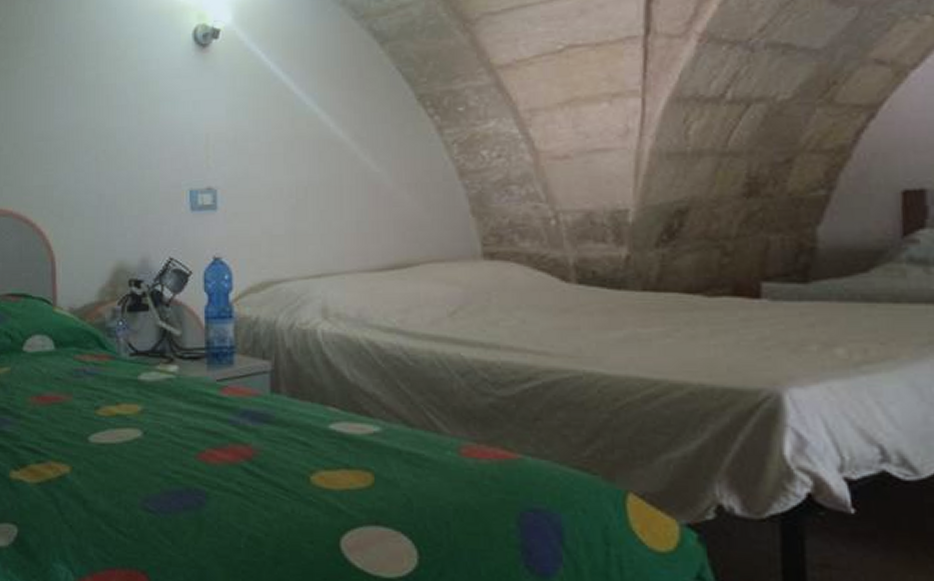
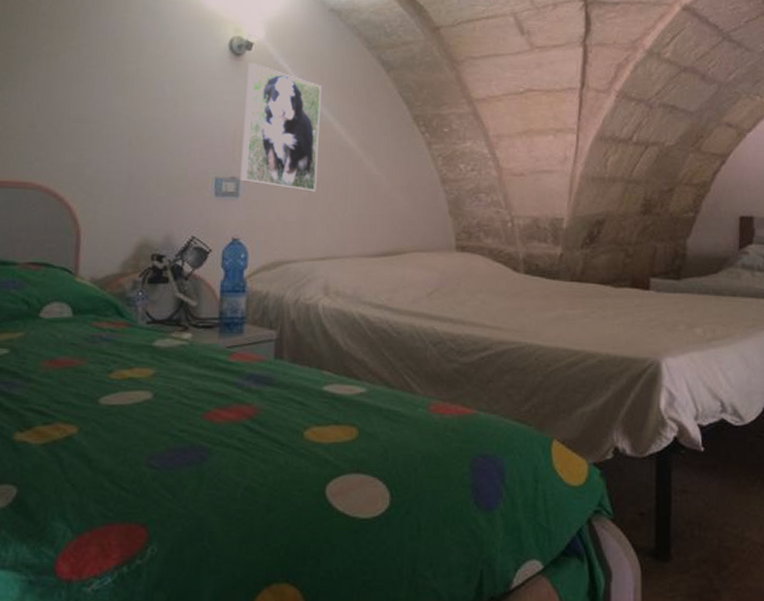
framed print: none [216,53,305,199] -> present [239,63,322,192]

